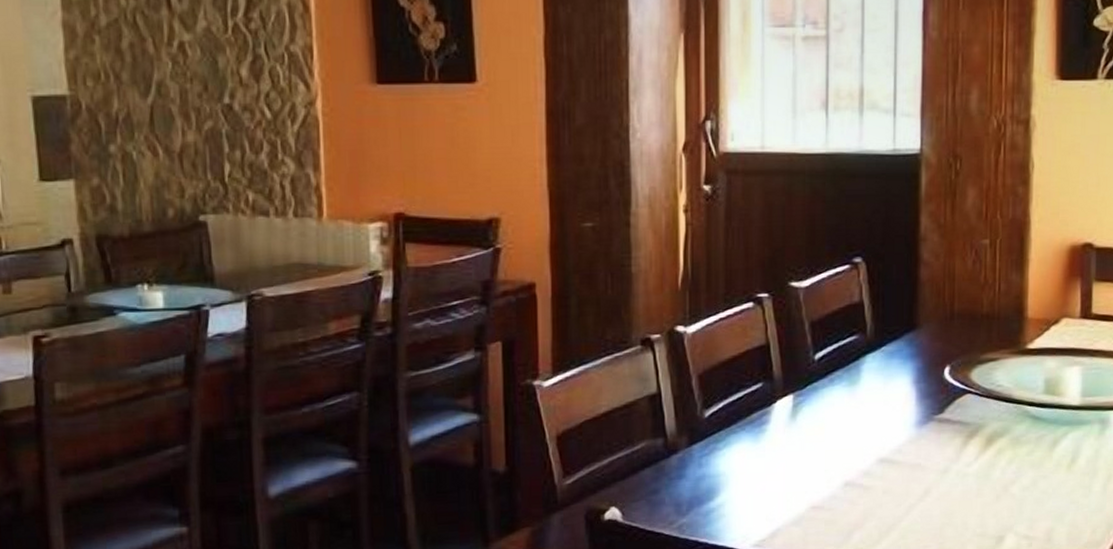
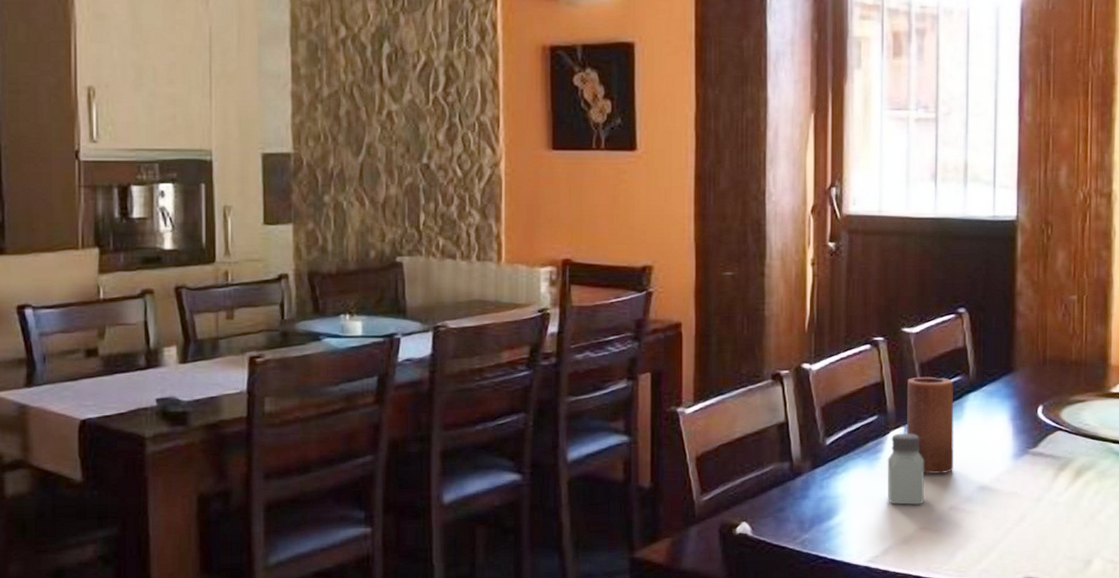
saltshaker: none [774,401,816,482] -> present [887,433,924,505]
candle: none [796,336,849,446] -> present [907,376,954,474]

